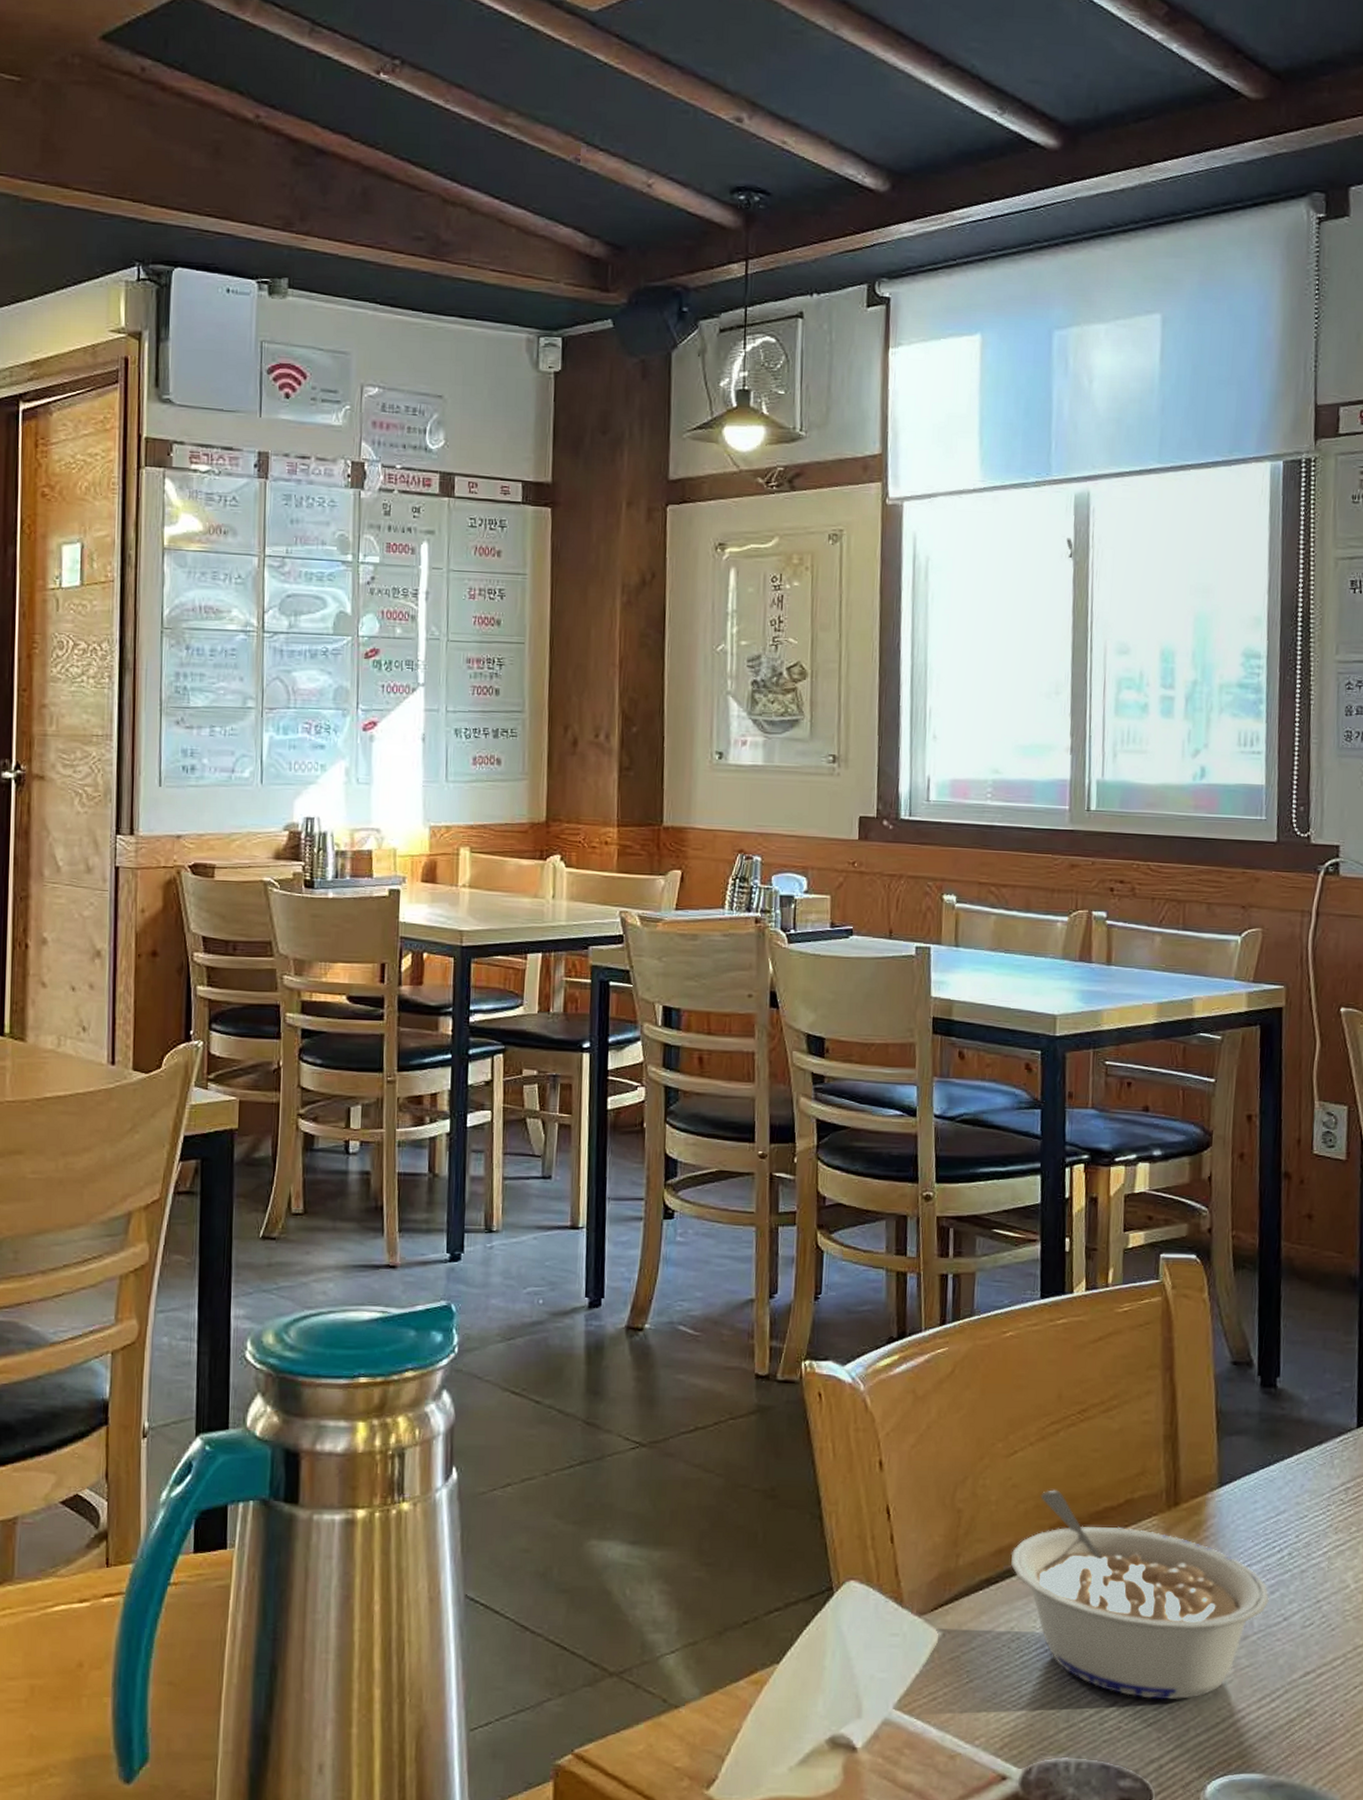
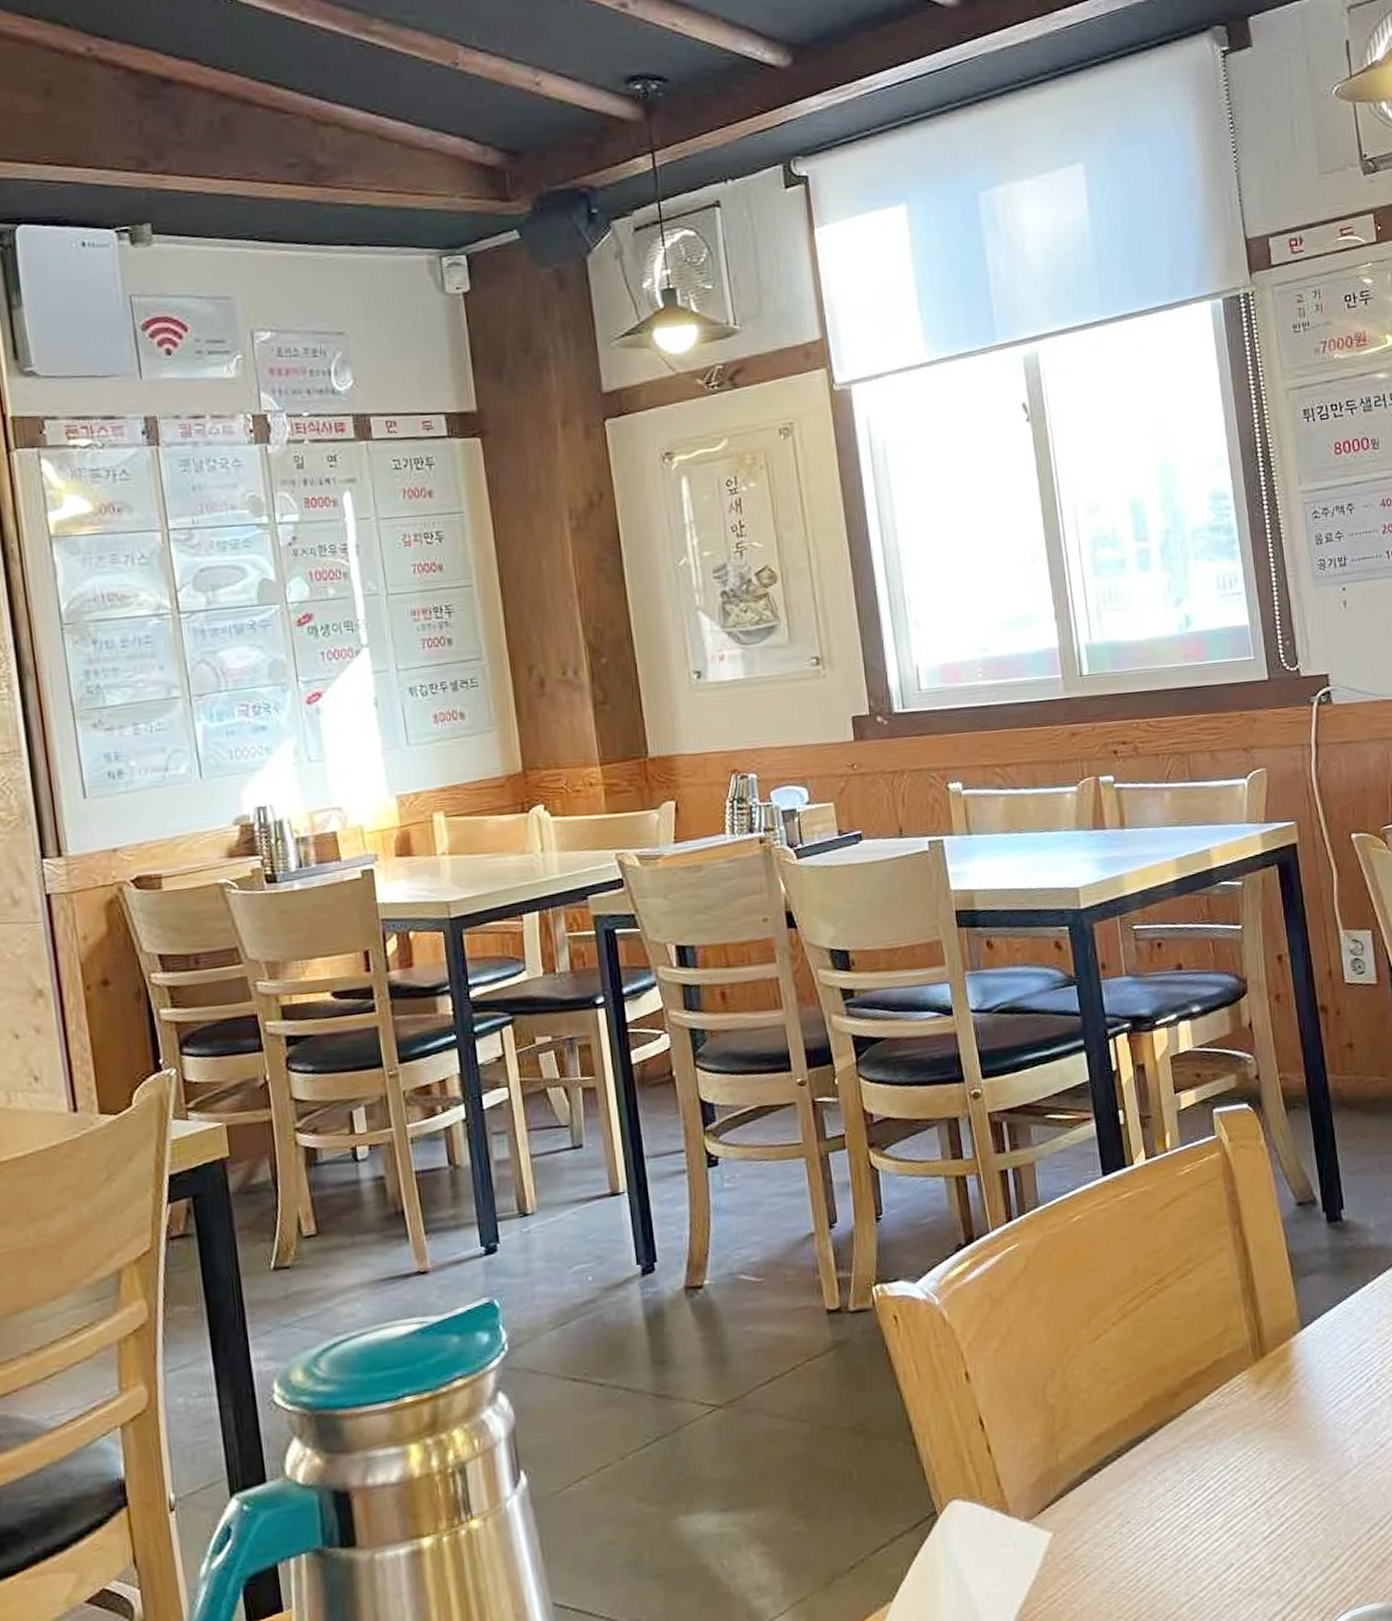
legume: present [1011,1489,1269,1700] -> none [1109,1365,1364,1556]

